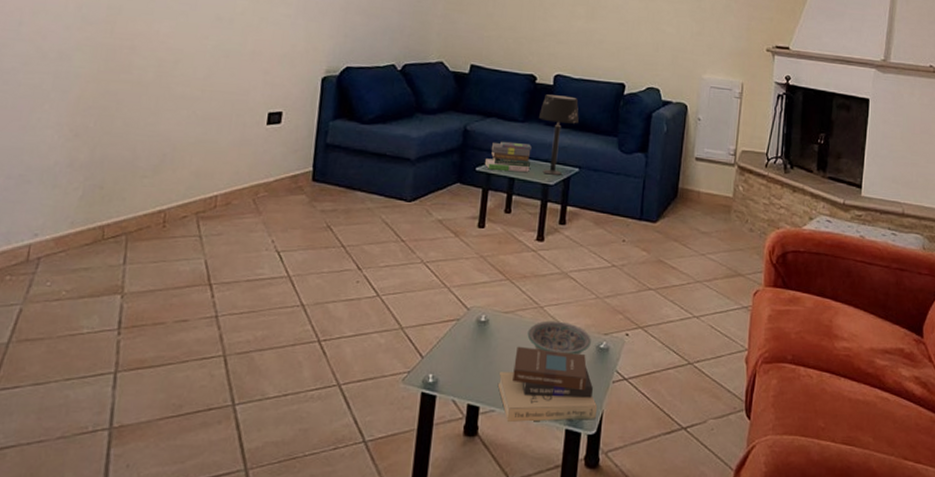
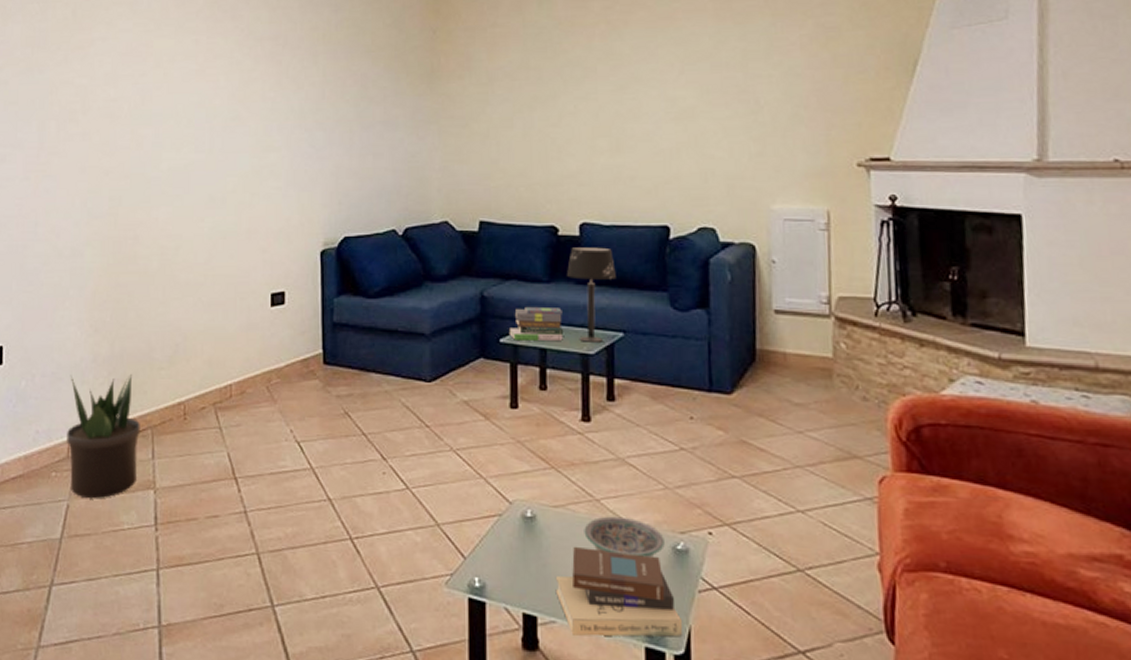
planter: none [26,178,115,302] -> present [67,374,140,498]

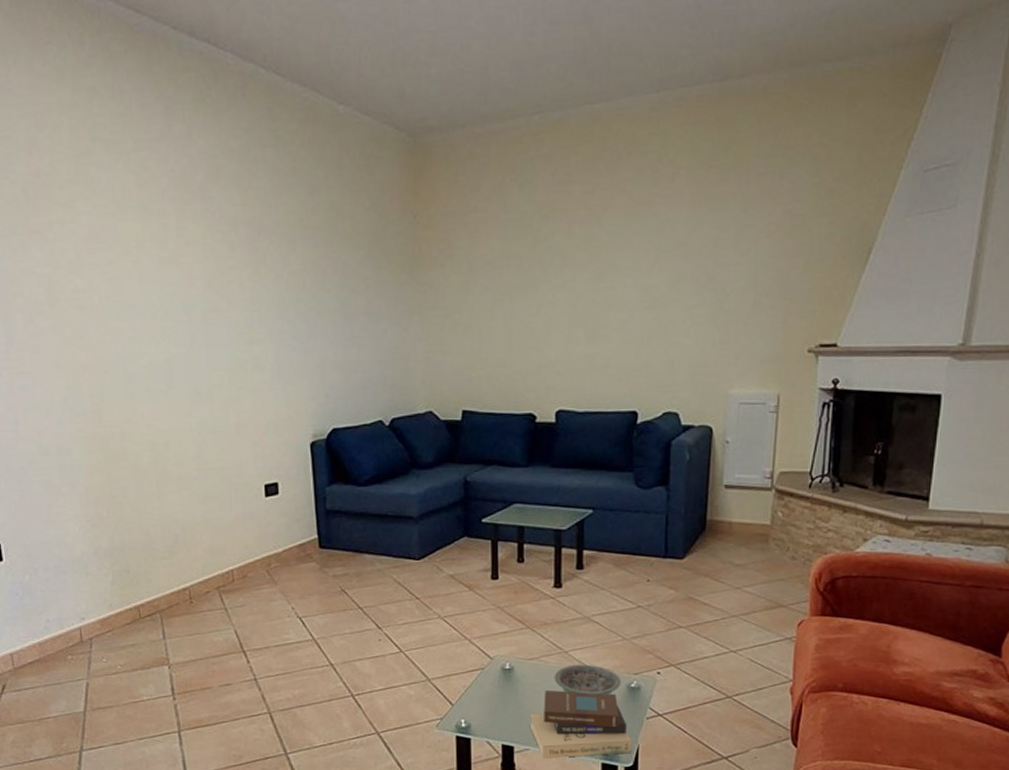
planter: present [67,374,140,498] -> none [73,565,151,676]
books: present [508,306,563,340] -> none [490,488,539,520]
table lamp: present [566,247,616,342] -> none [542,432,588,519]

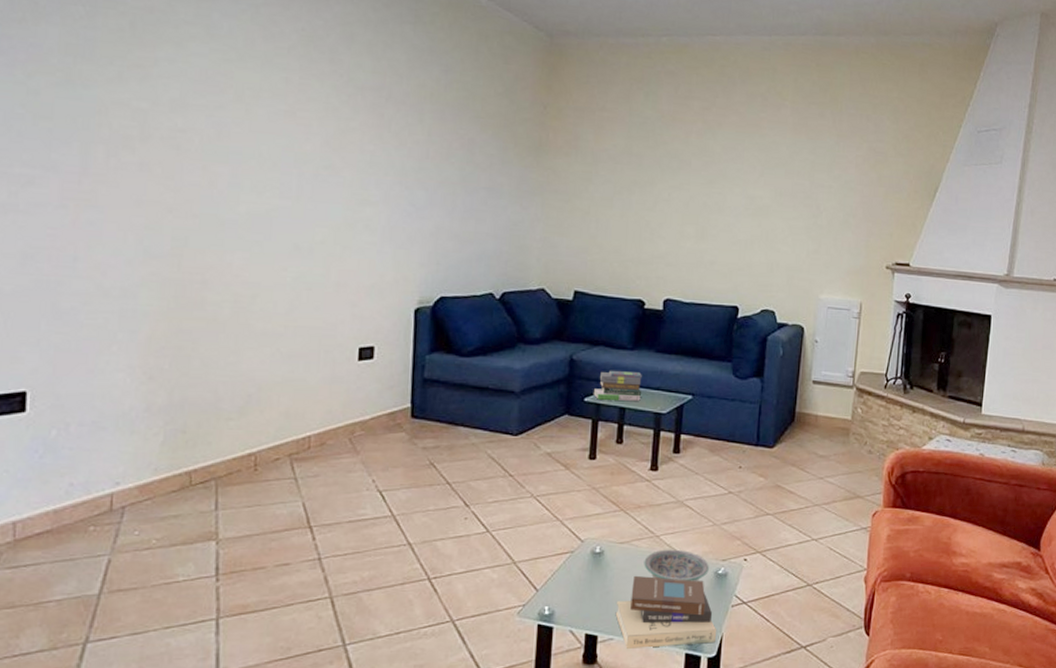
books: none [490,488,539,520] -> present [593,370,642,401]

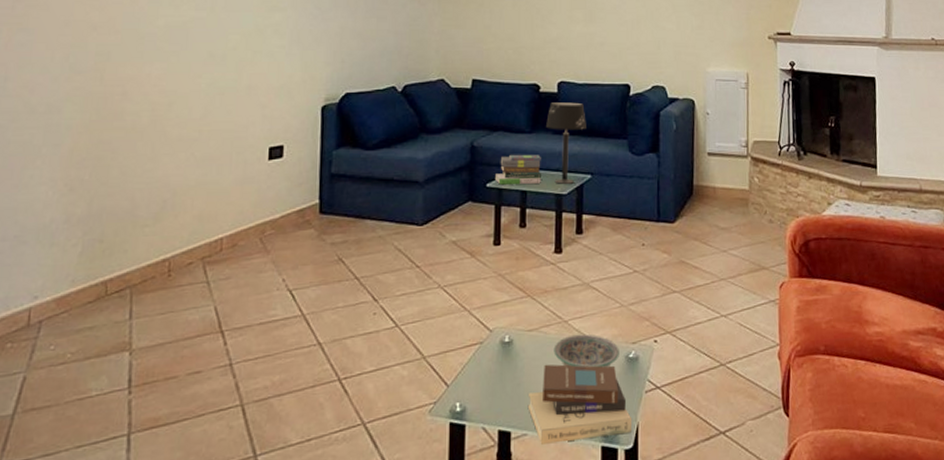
table lamp: none [648,320,691,403] -> present [545,102,586,184]

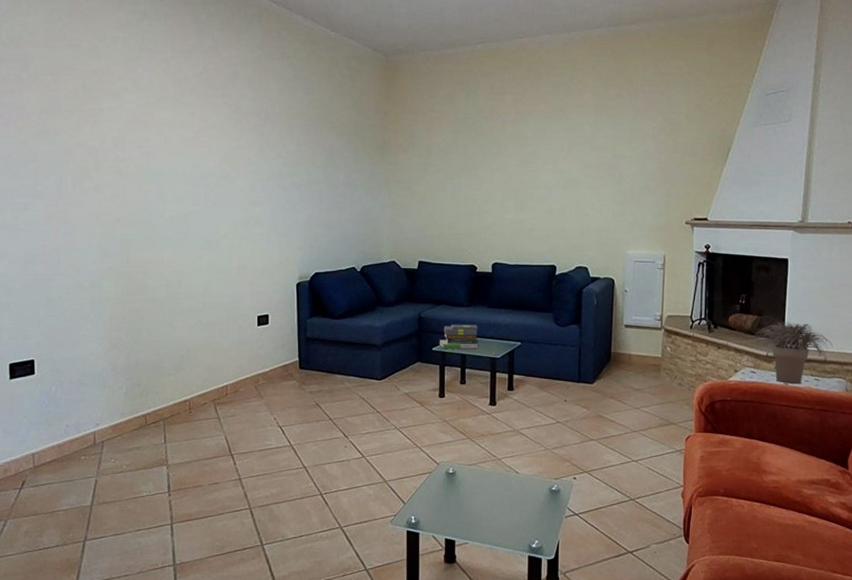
books: present [527,364,633,444] -> none [468,491,554,551]
table lamp: present [545,102,586,184] -> none [481,281,517,349]
decorative bowl: present [554,334,619,368] -> none [489,470,544,496]
decorative log: none [818,138,854,160] -> present [729,313,763,333]
potted plant: none [845,147,928,218] -> present [753,322,833,384]

